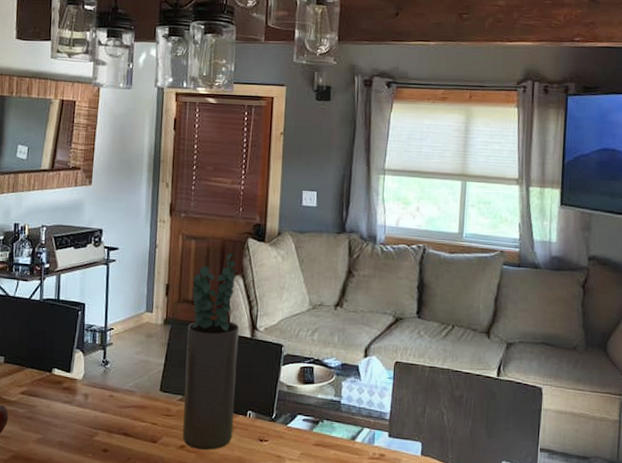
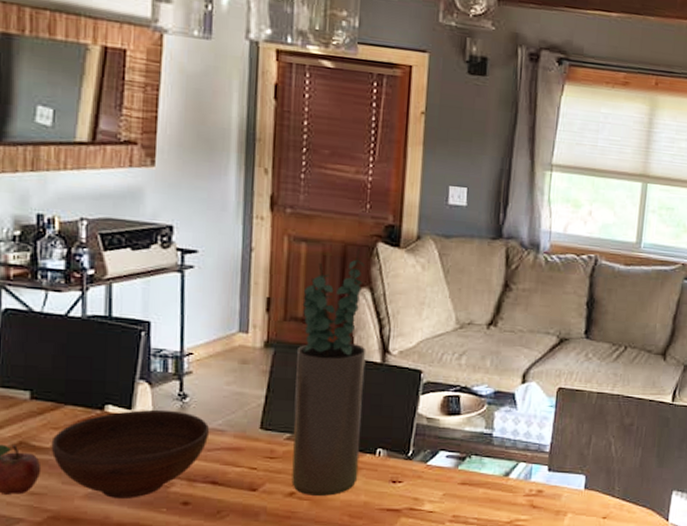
bowl: none [15,373,124,444] -> present [51,409,210,498]

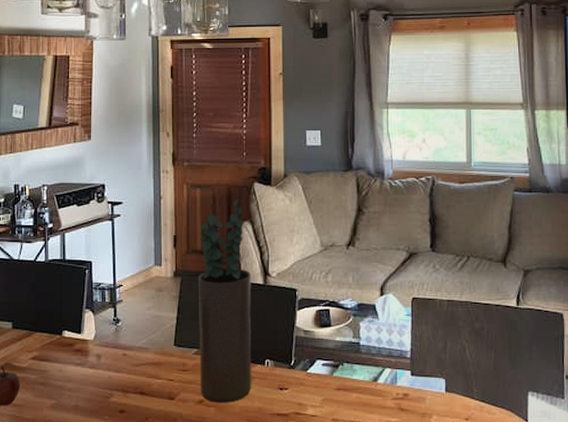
bowl: present [51,409,210,498] -> none [27,333,137,408]

